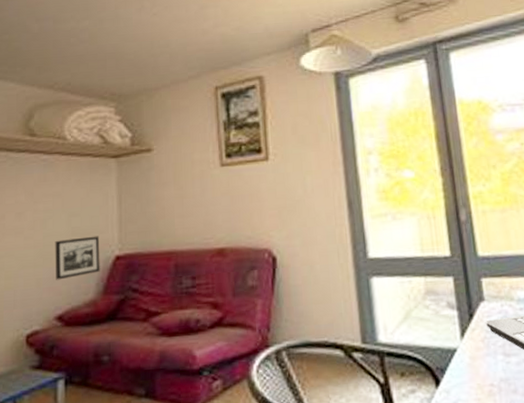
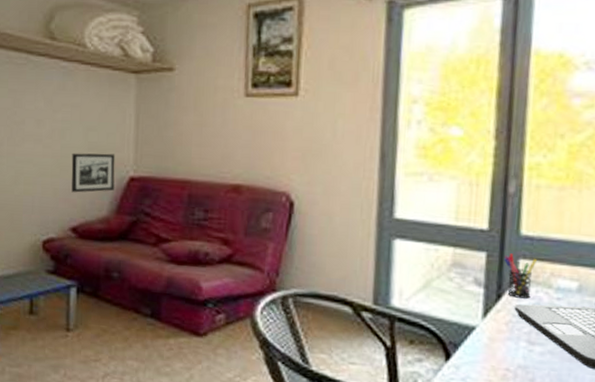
pen holder: none [468,274,498,315] -> present [504,253,537,299]

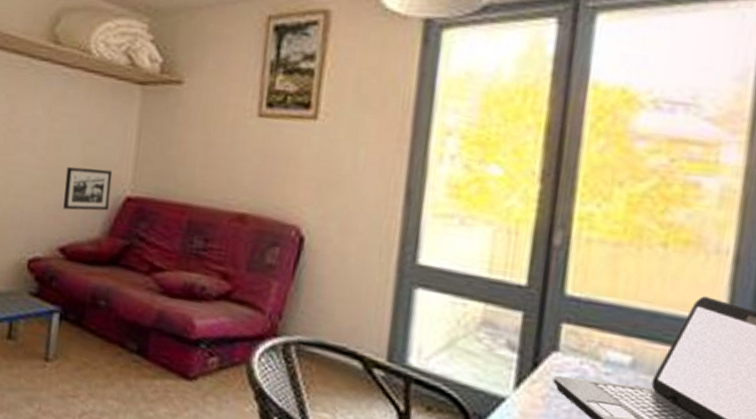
pen holder: present [504,253,537,299] -> none [543,315,583,370]

